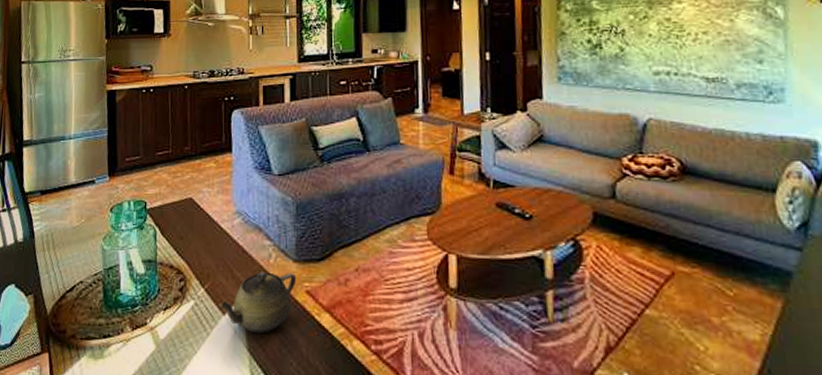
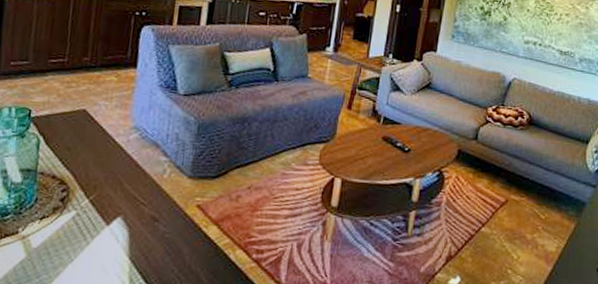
teapot: present [219,272,297,334] -> none [103,186,189,244]

